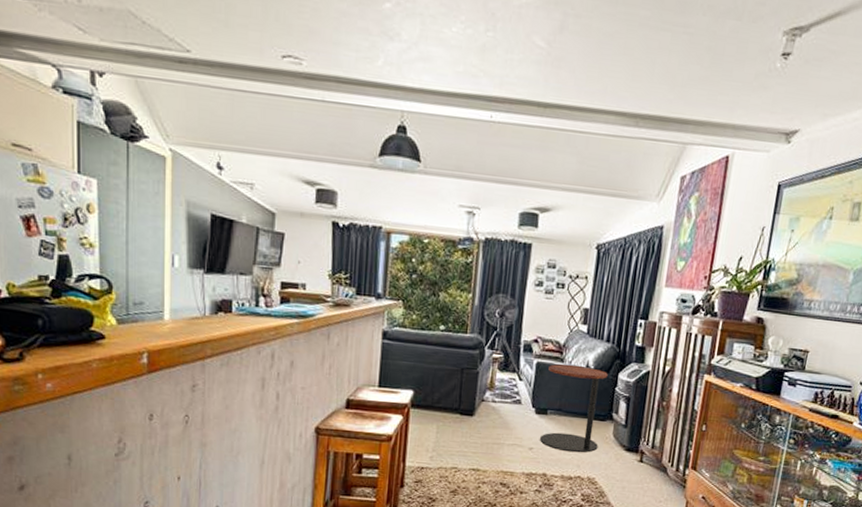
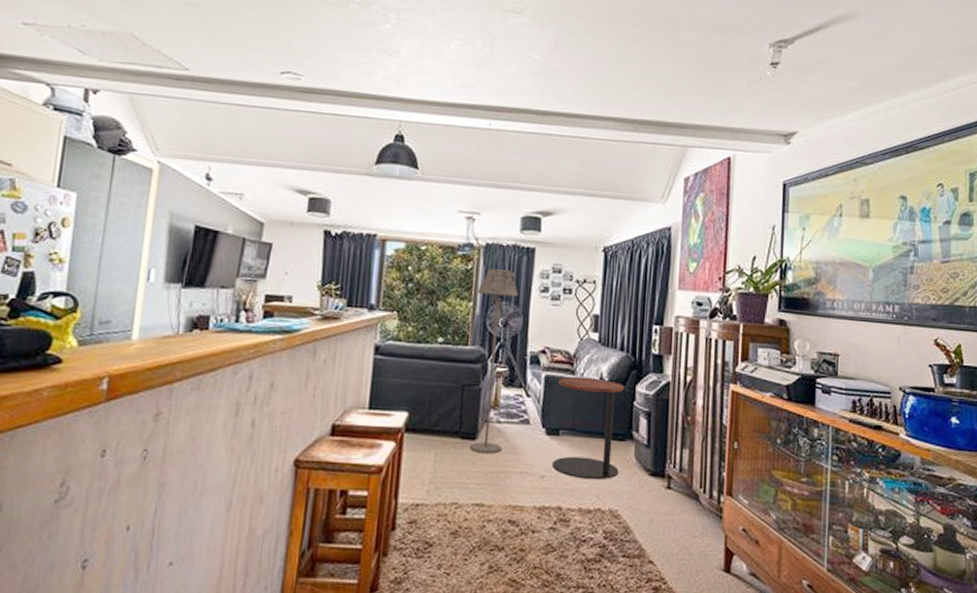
floor lamp: none [468,262,515,429] -> present [470,268,519,454]

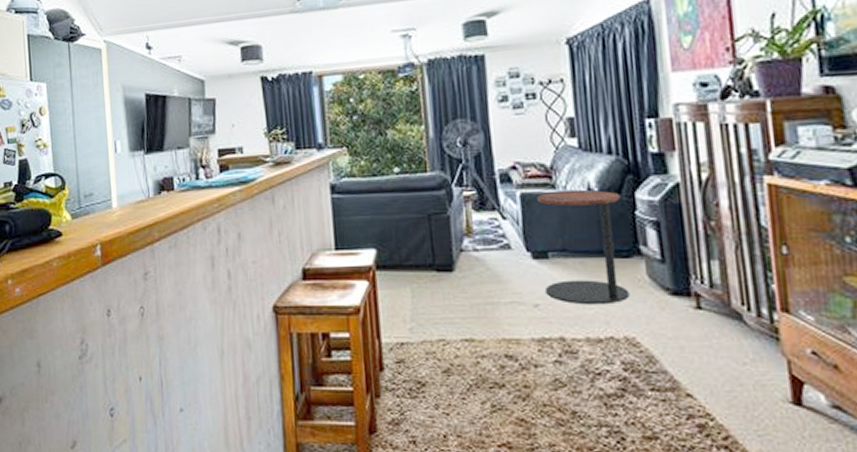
floor lamp: present [470,268,519,454] -> none [428,84,485,286]

